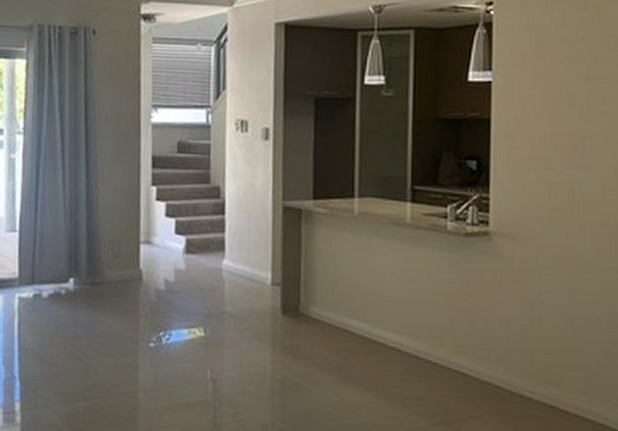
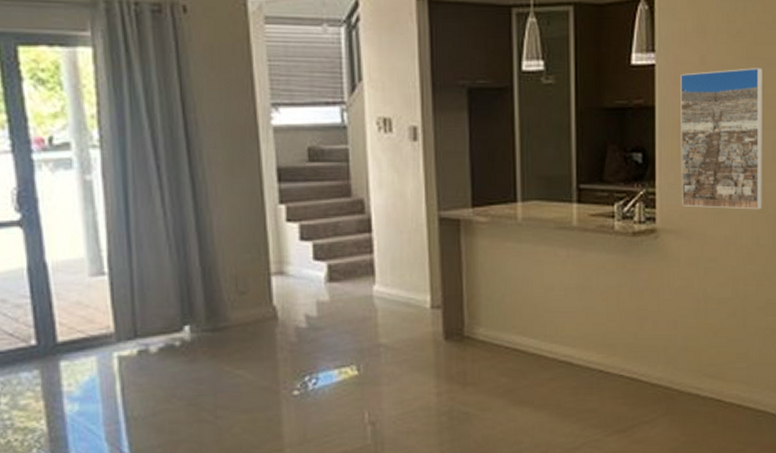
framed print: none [516,87,604,222] -> present [680,68,762,210]

